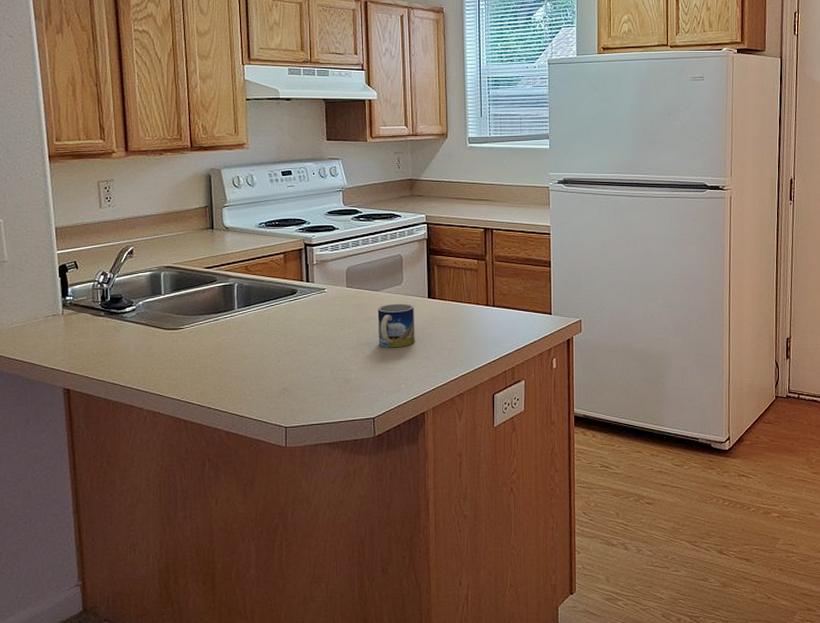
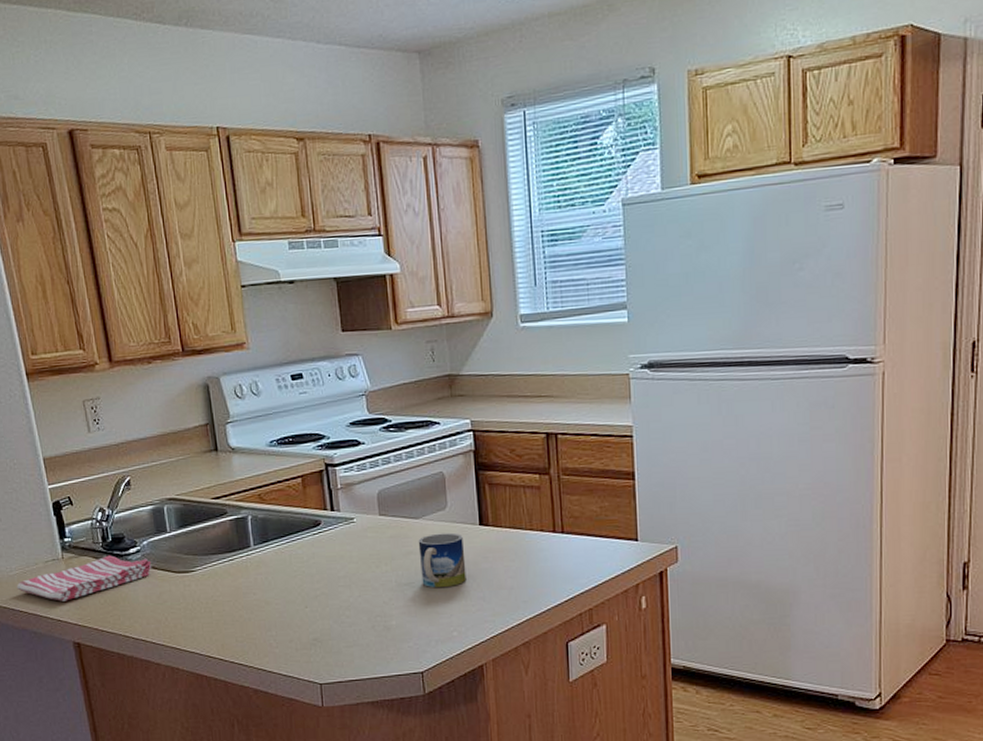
dish towel: none [15,313,145,352] -> present [16,555,152,601]

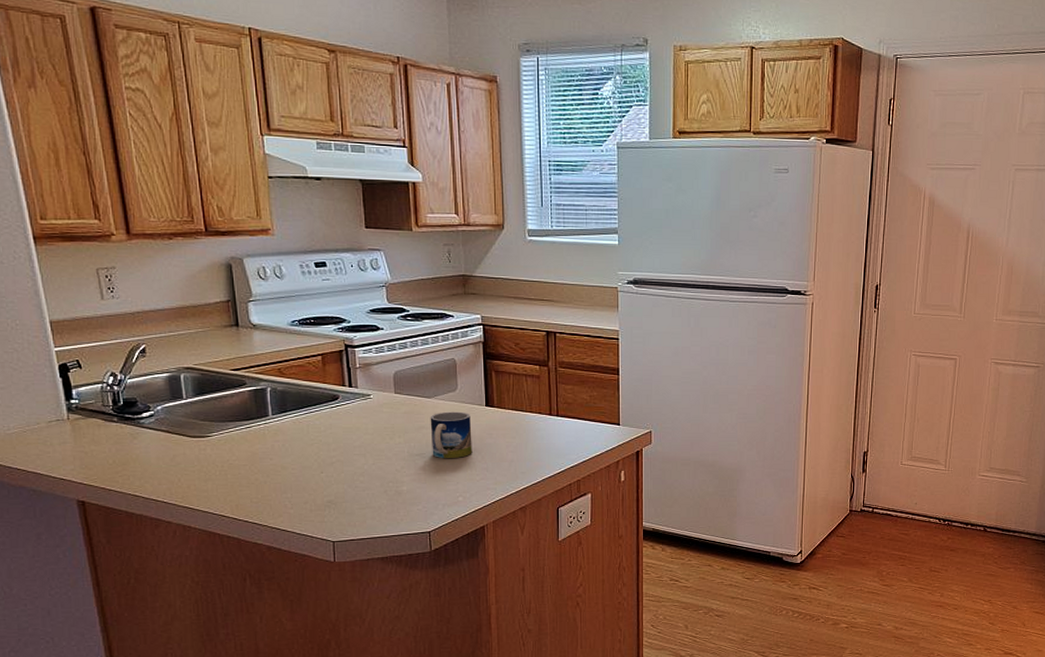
dish towel: present [16,555,152,601] -> none [14,418,166,461]

